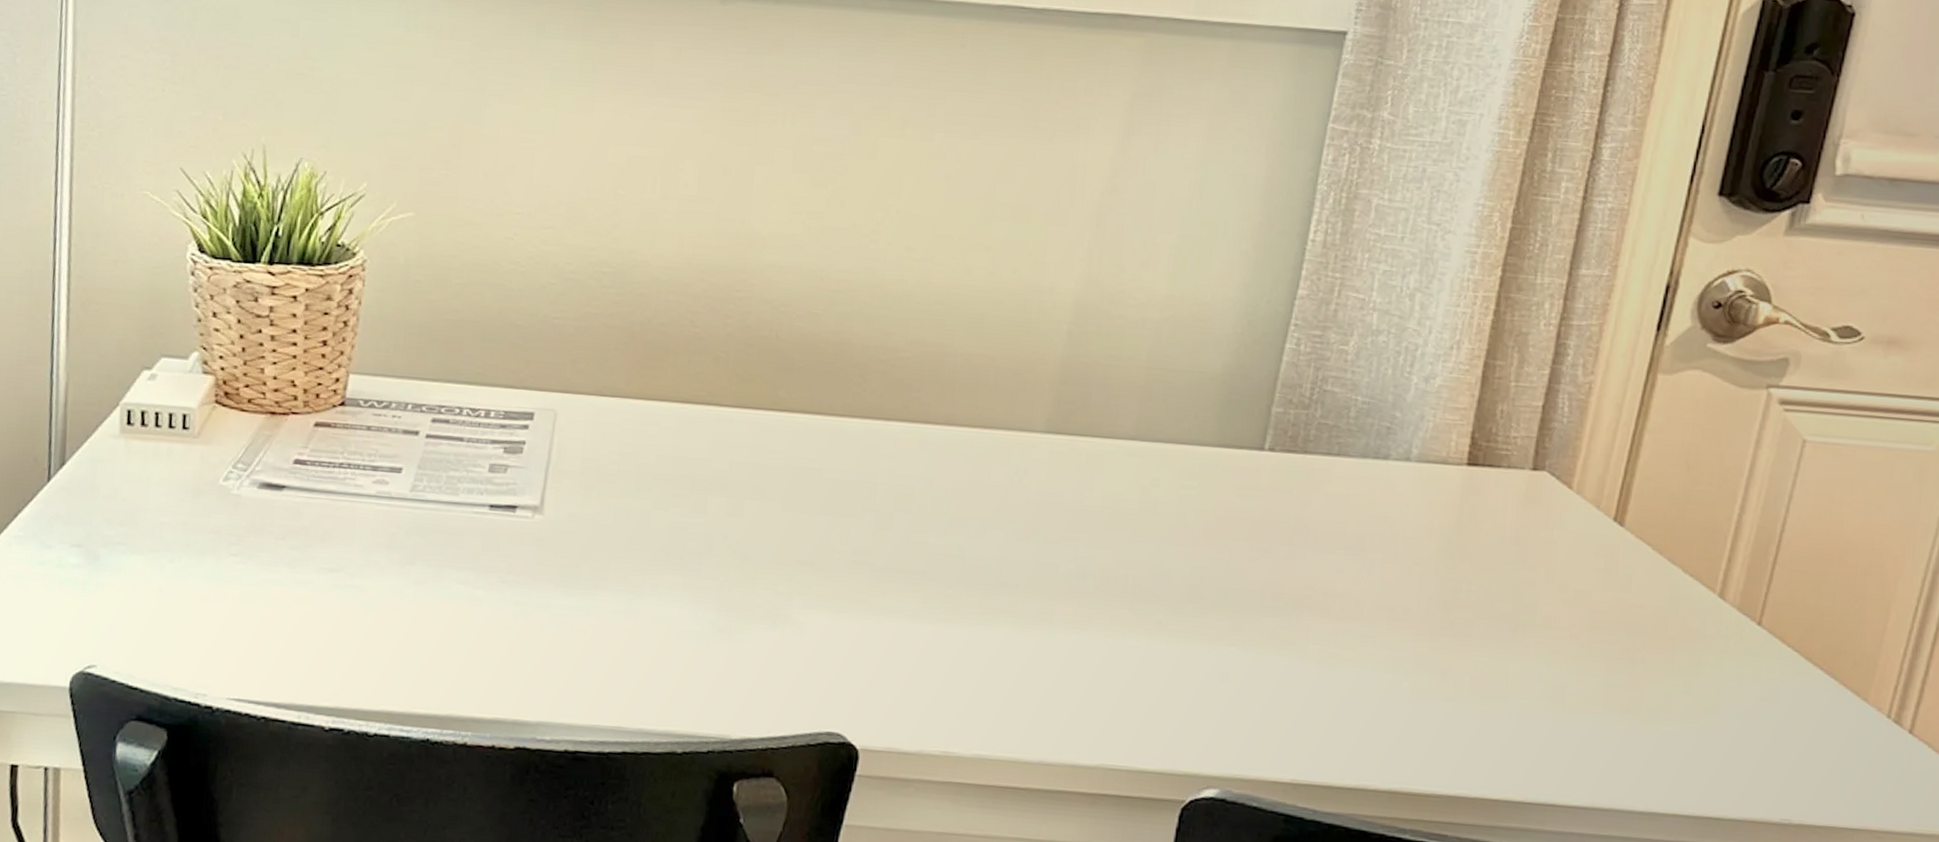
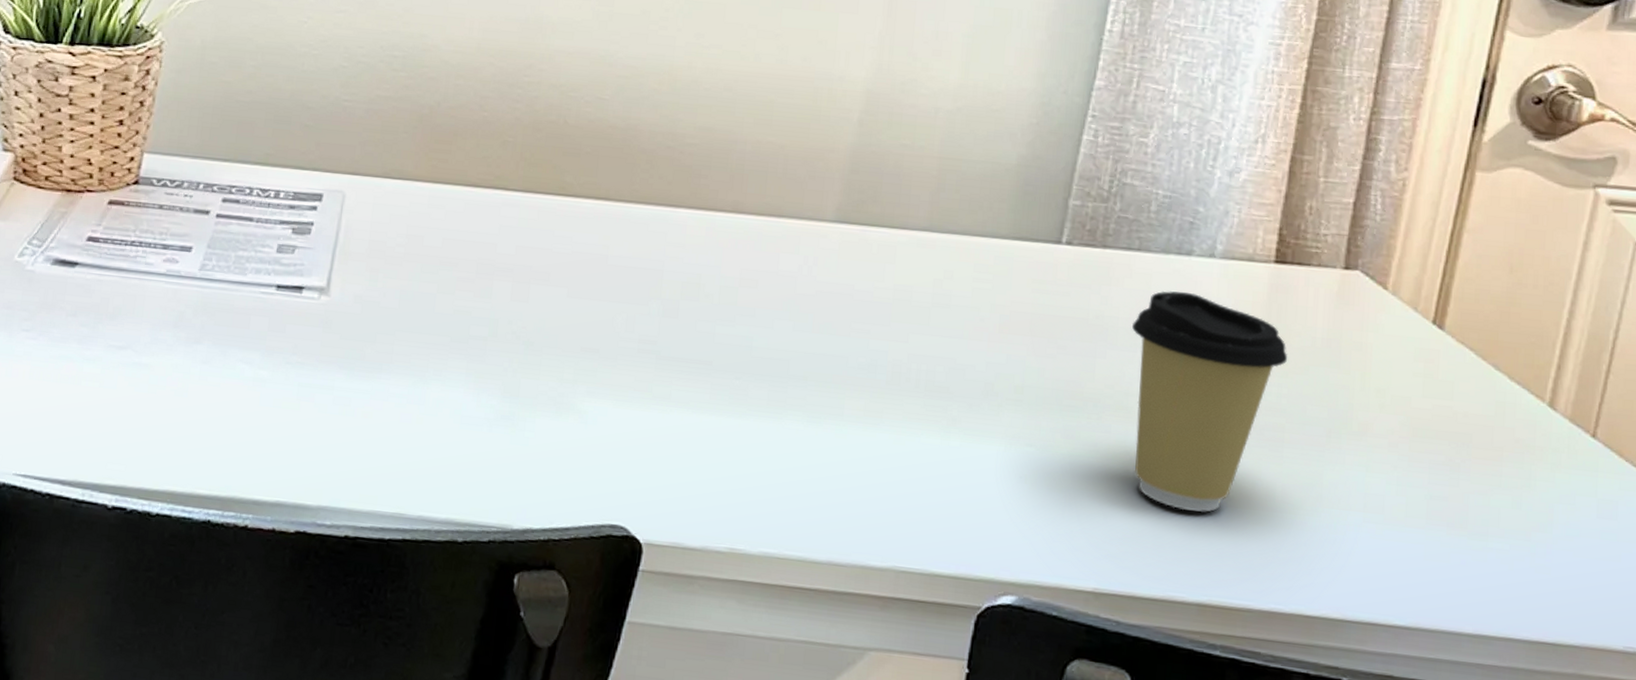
coffee cup: none [1331,494,1478,705] -> present [1132,290,1288,512]

